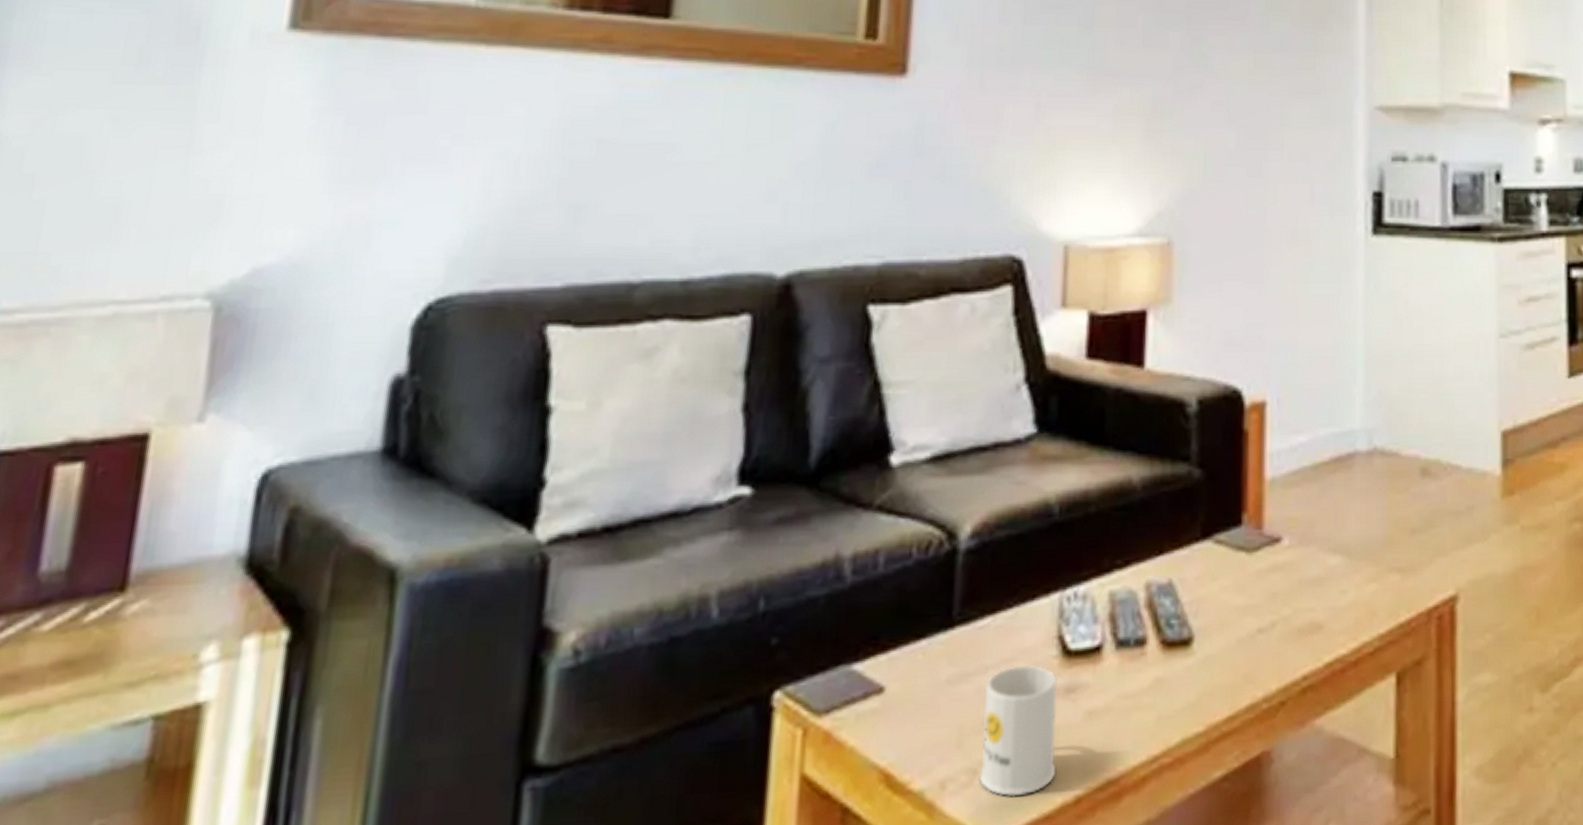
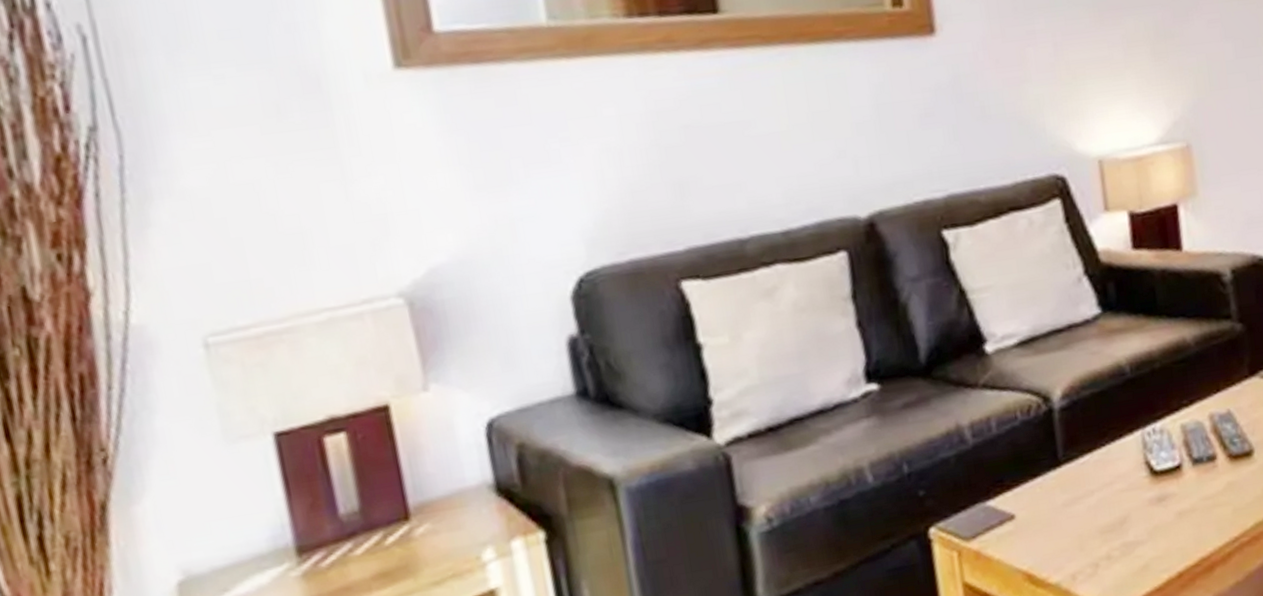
mug: present [979,666,1057,797] -> none [1093,485,1160,579]

